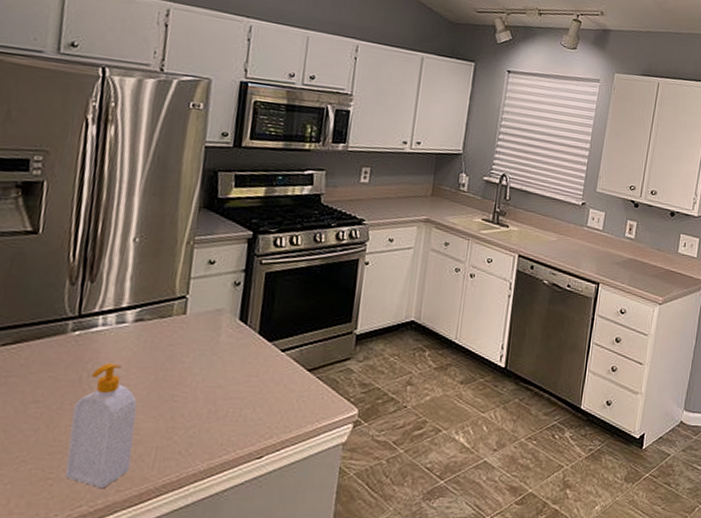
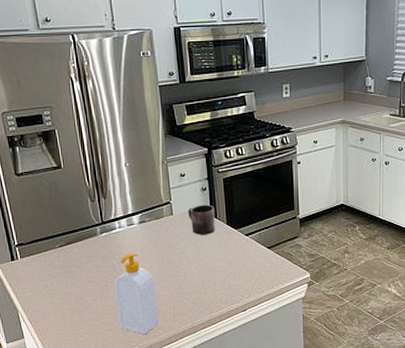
mug: none [207,304,246,346] -> present [187,204,215,235]

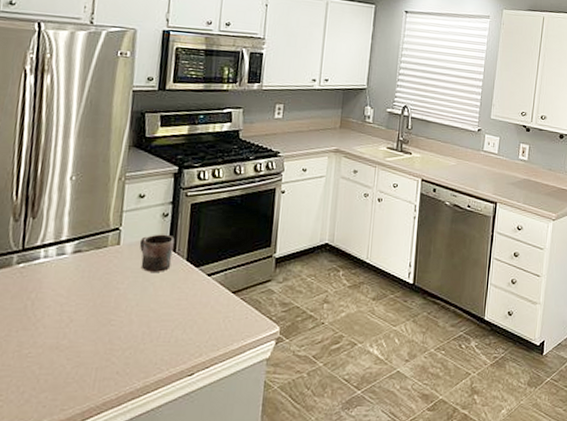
soap bottle: present [114,253,159,335] -> none [14,292,78,409]

